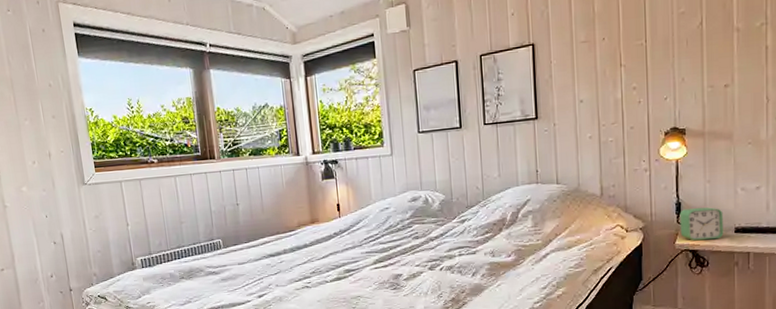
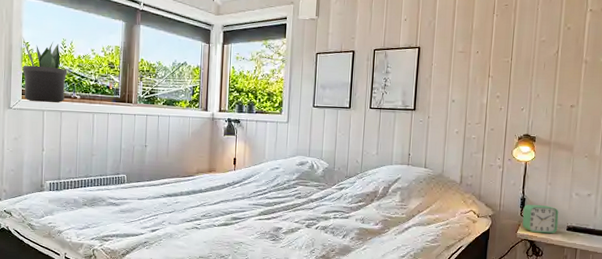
planter: none [84,103,141,174] -> present [22,37,67,104]

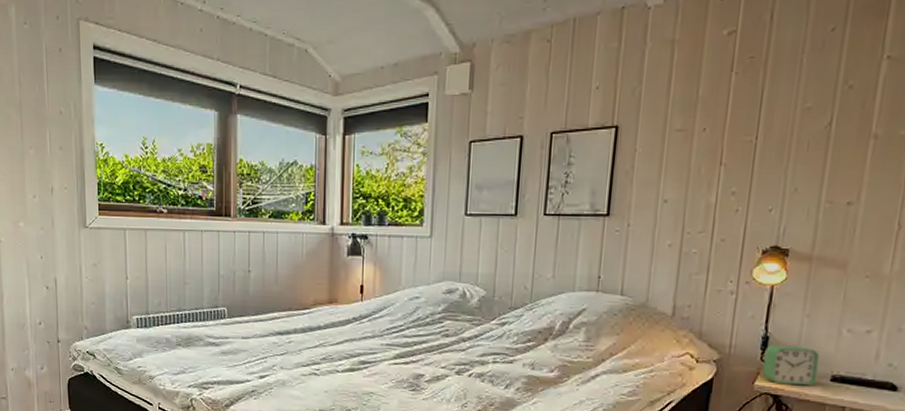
planter: present [22,37,67,104] -> none [95,138,150,220]

